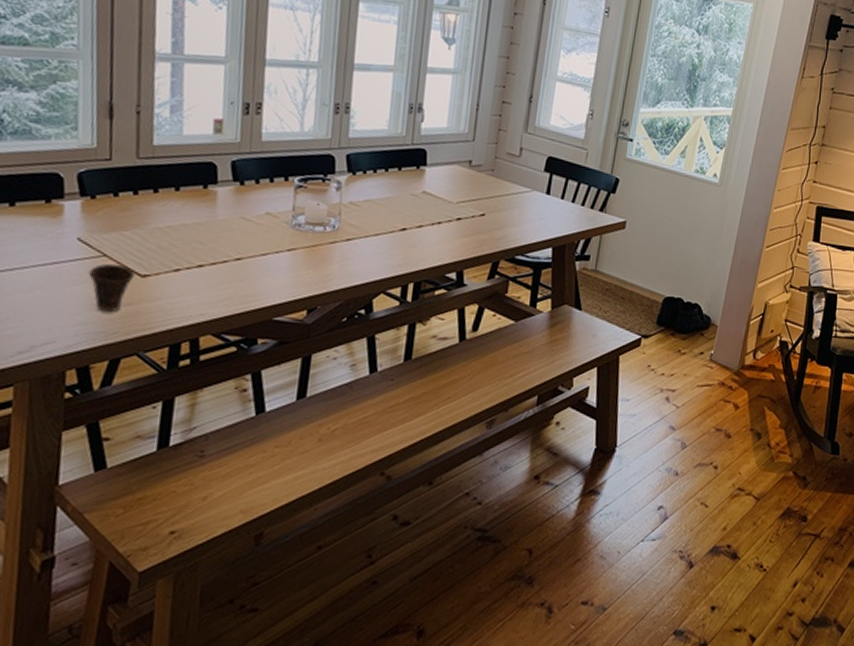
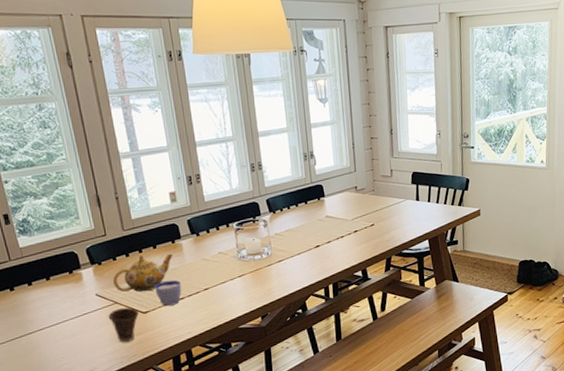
teapot: none [106,197,201,248] -> present [113,253,173,293]
cup: none [164,237,204,273] -> present [154,280,181,306]

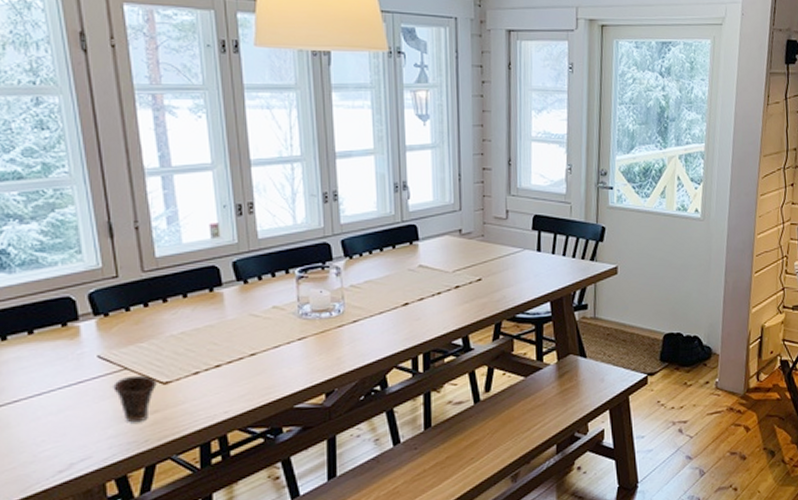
teapot: present [113,253,173,293] -> none [124,305,210,356]
cup: present [154,280,181,306] -> none [181,340,218,375]

